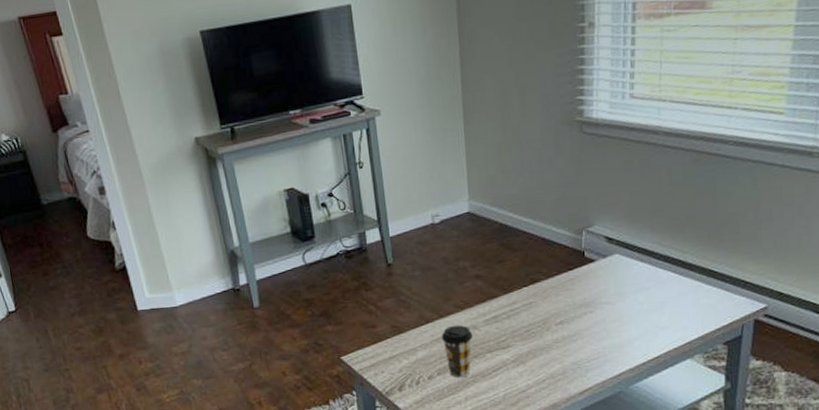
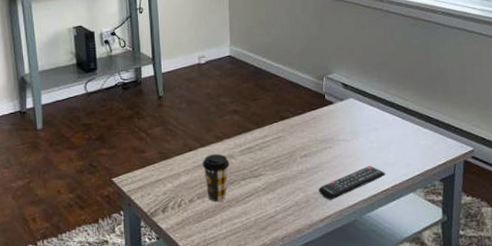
remote control: none [577,330,658,371] -> present [319,166,386,200]

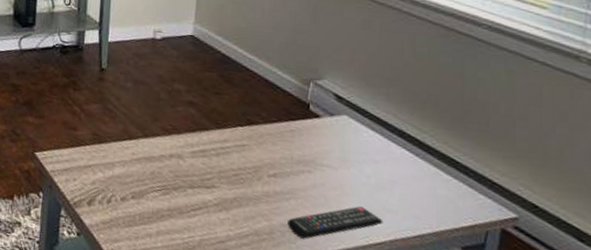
coffee cup: present [202,153,229,203] -> none [142,148,176,209]

